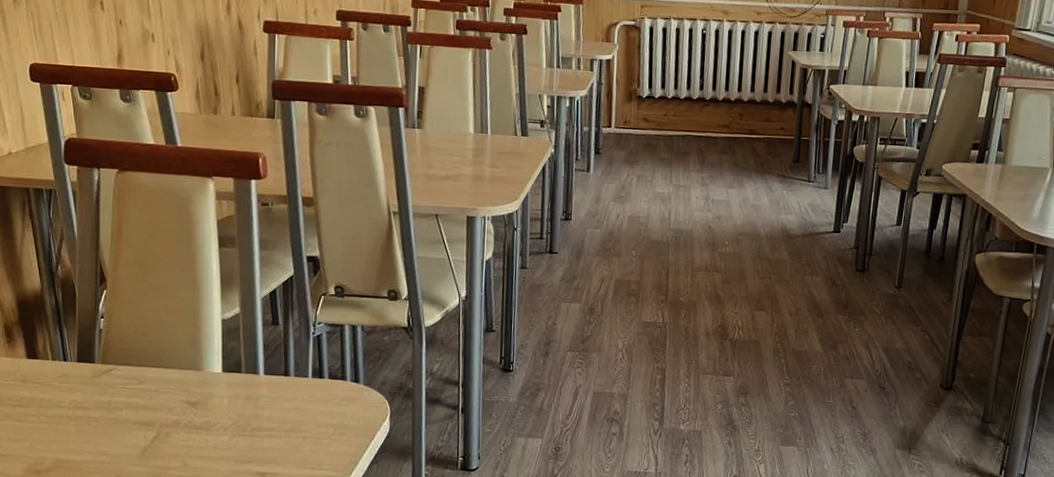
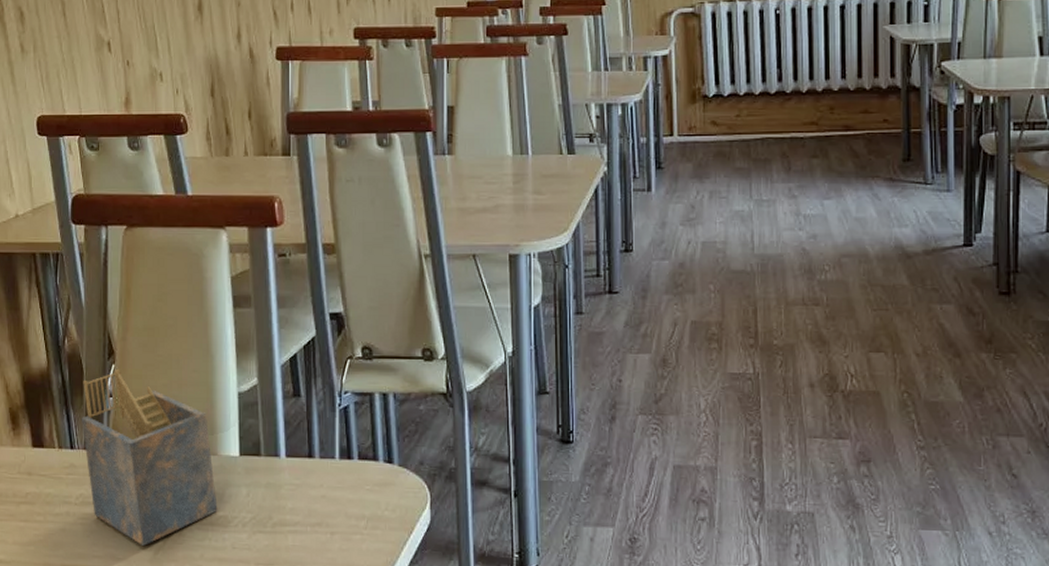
napkin holder: none [74,294,201,444] -> present [82,368,218,546]

